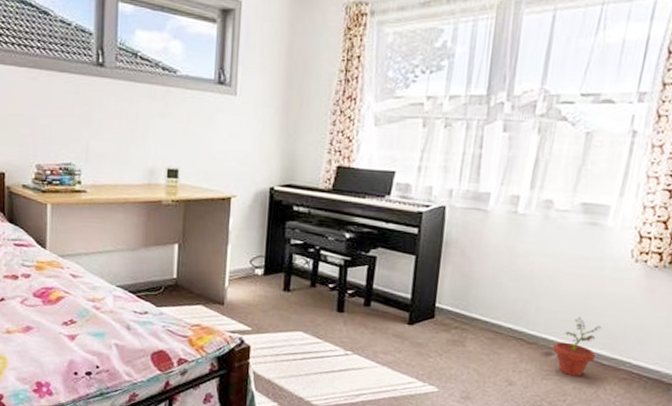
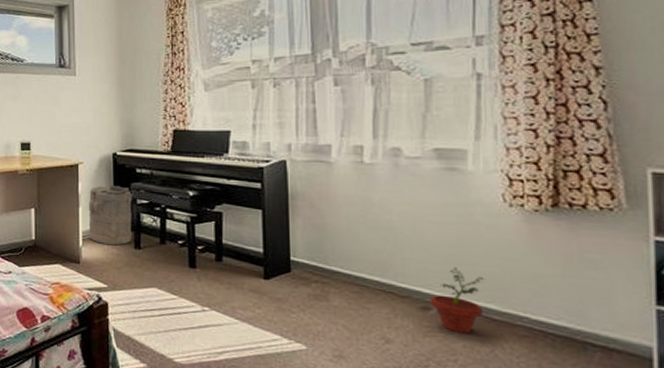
laundry hamper: none [236,222,289,287] -> present [88,185,134,246]

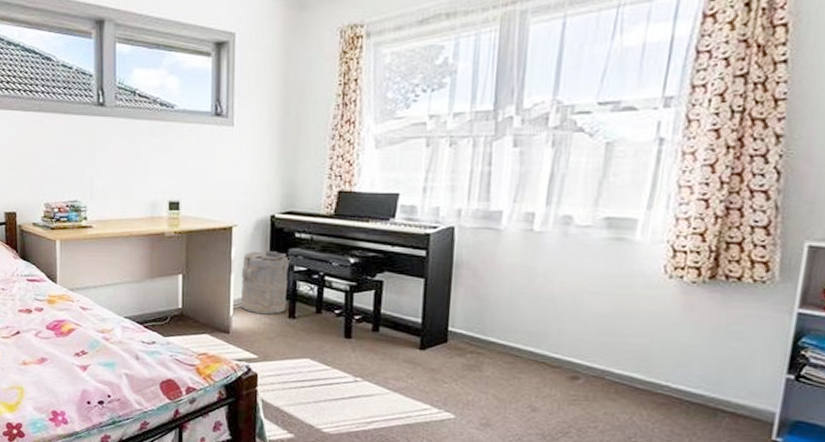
potted plant: present [430,267,485,334] -> none [579,338,634,402]

